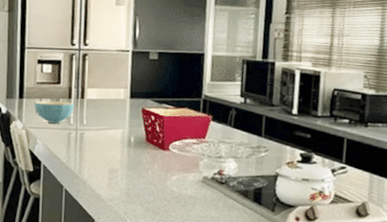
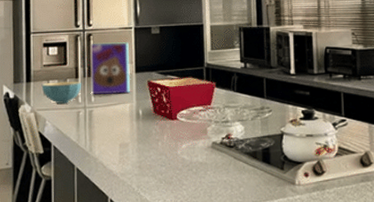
cereal box: none [83,64,126,119] -> present [90,42,131,95]

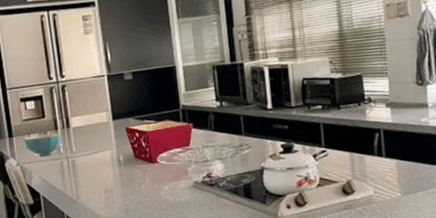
cereal box: present [90,42,131,95] -> none [66,90,109,144]

